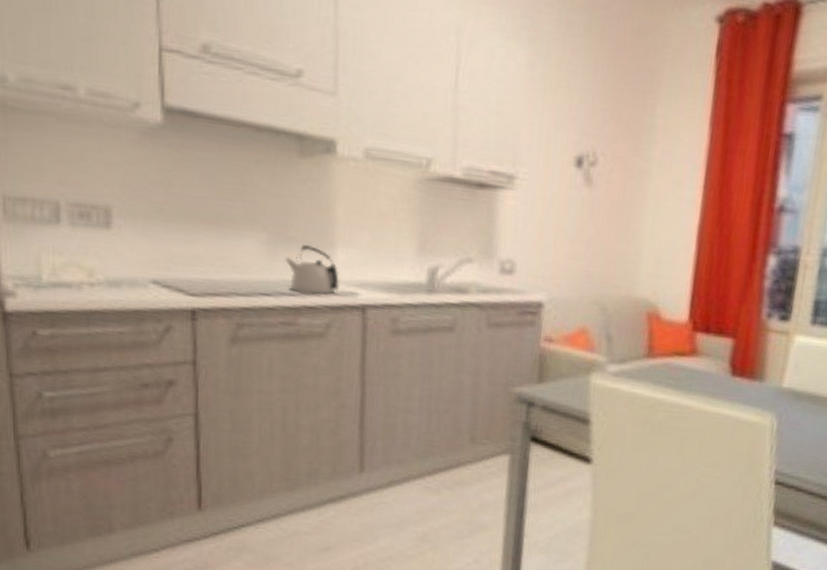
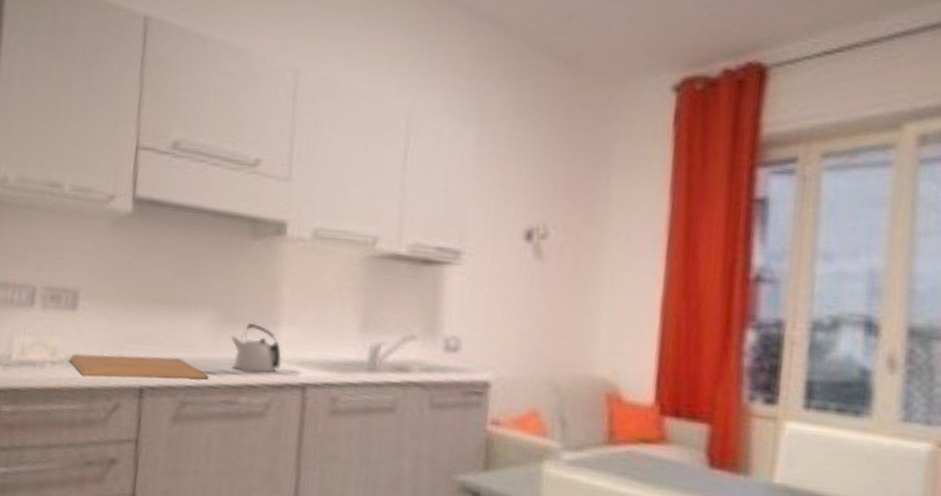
chopping board: none [109,274,266,302] -> present [69,353,210,381]

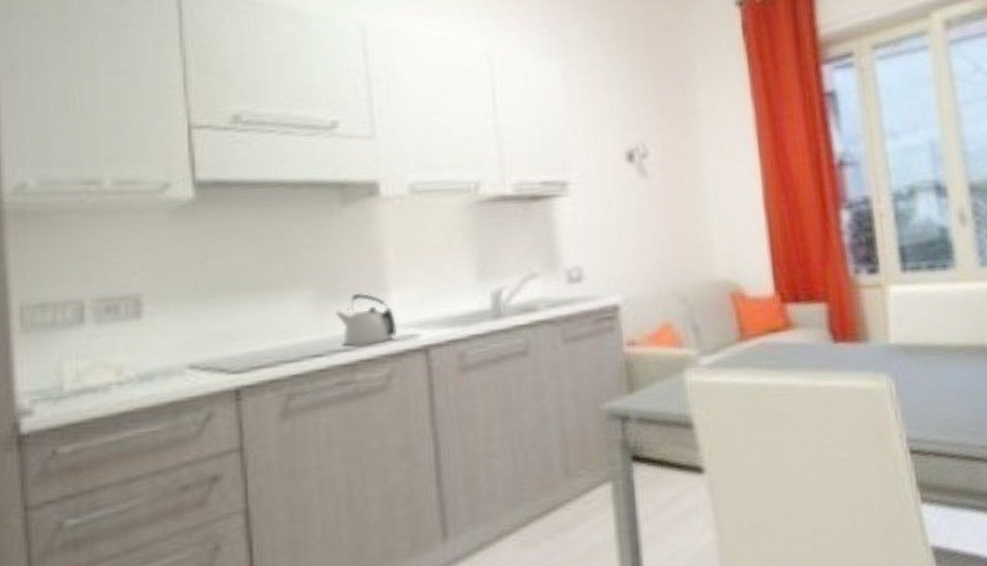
chopping board: present [69,353,210,381] -> none [140,348,318,392]

